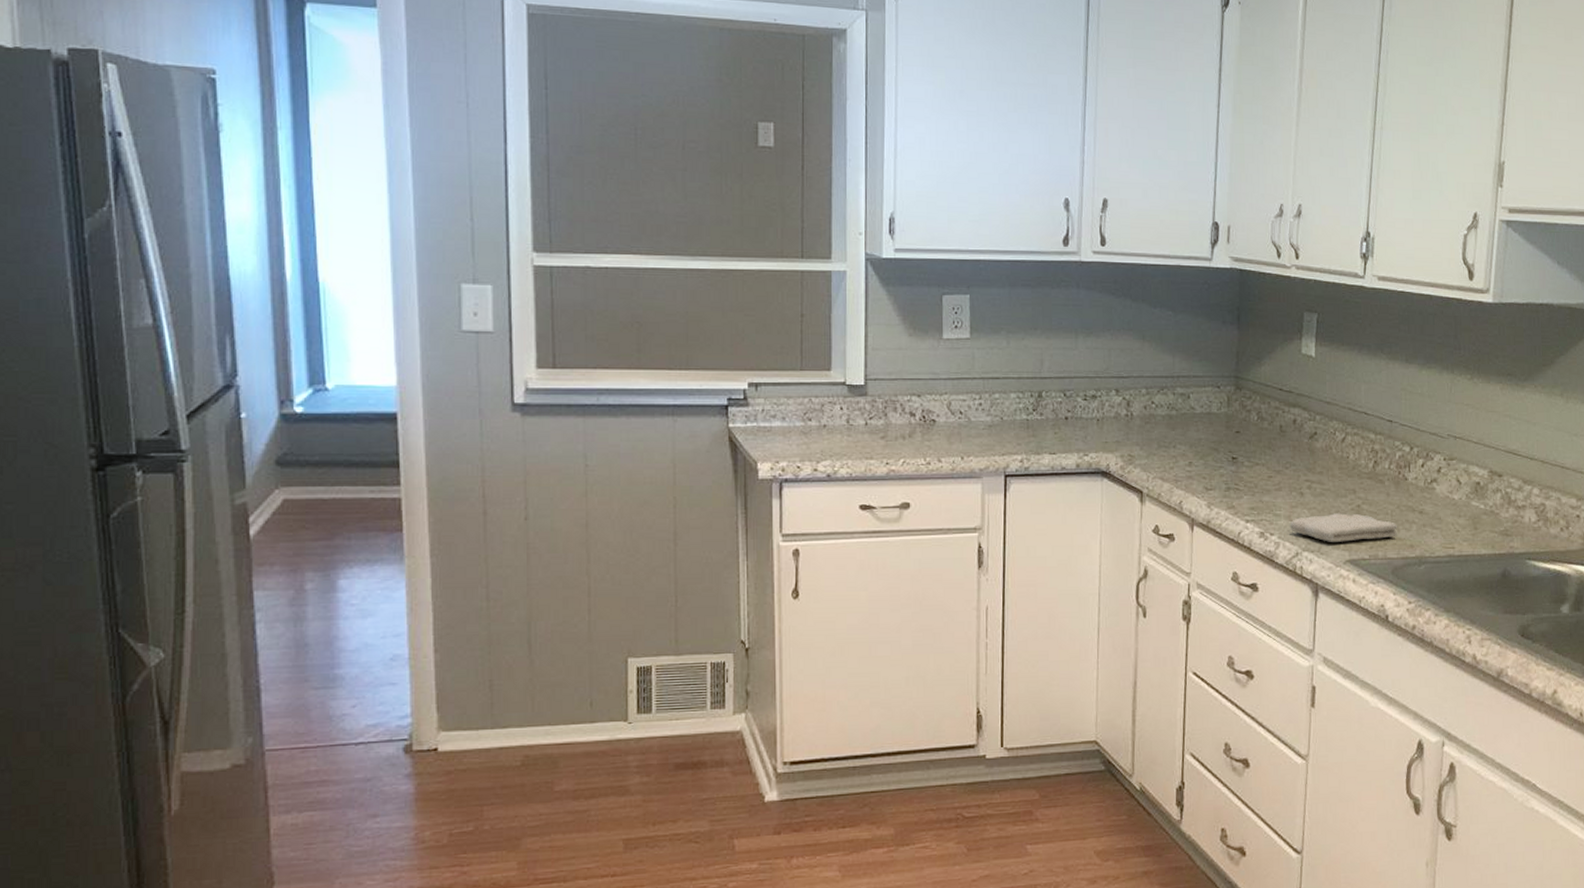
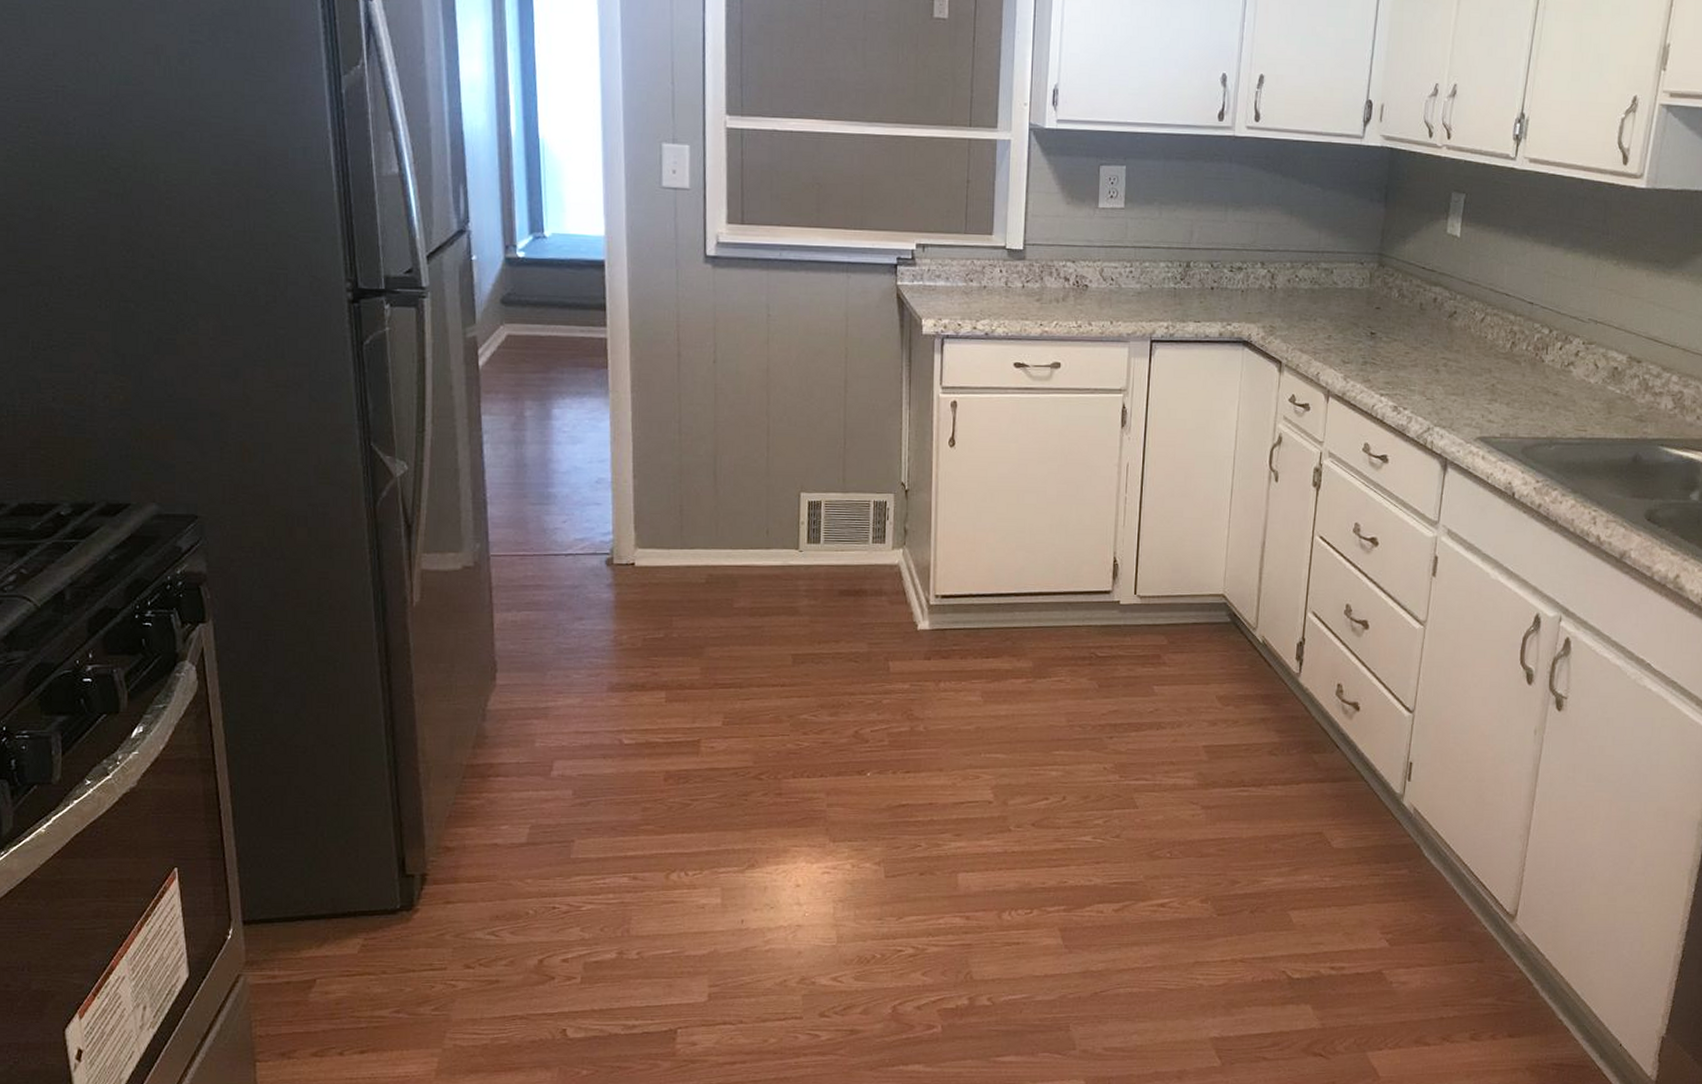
washcloth: present [1289,513,1397,542] -> none [1423,391,1530,420]

